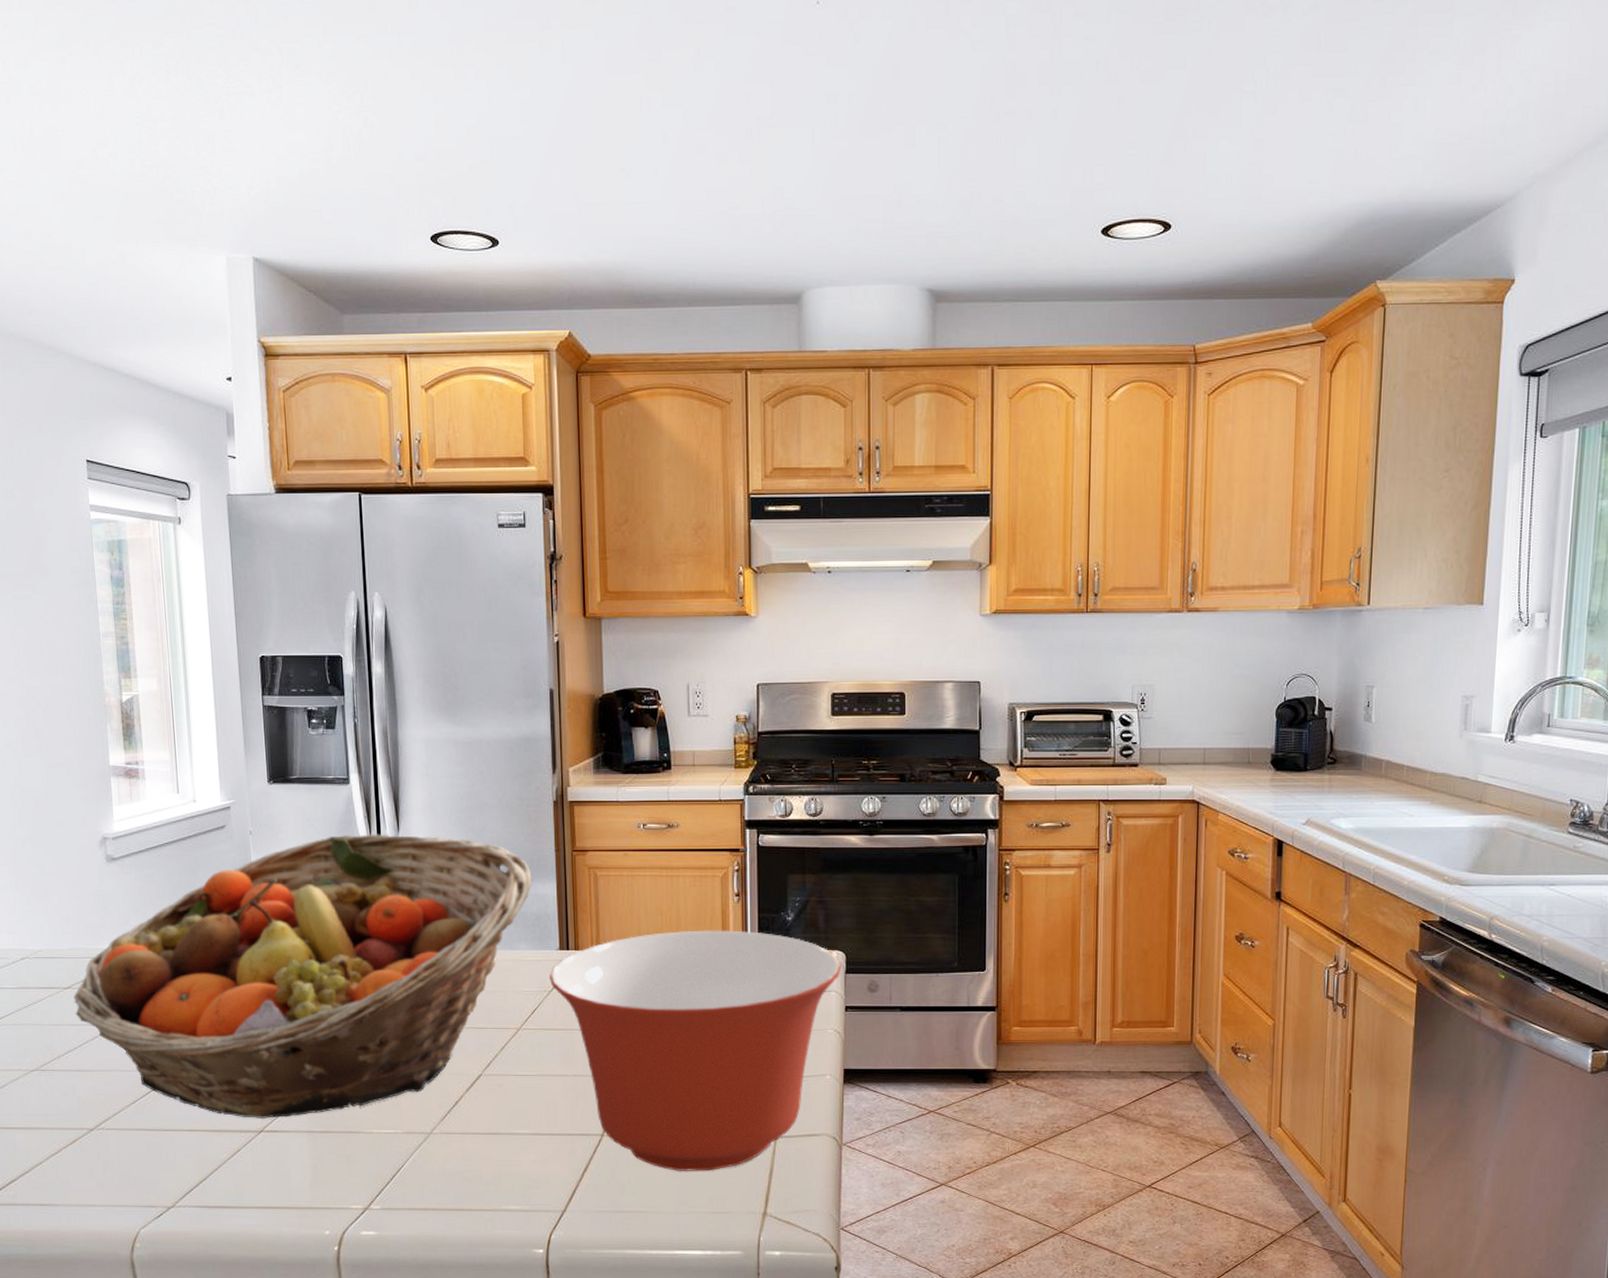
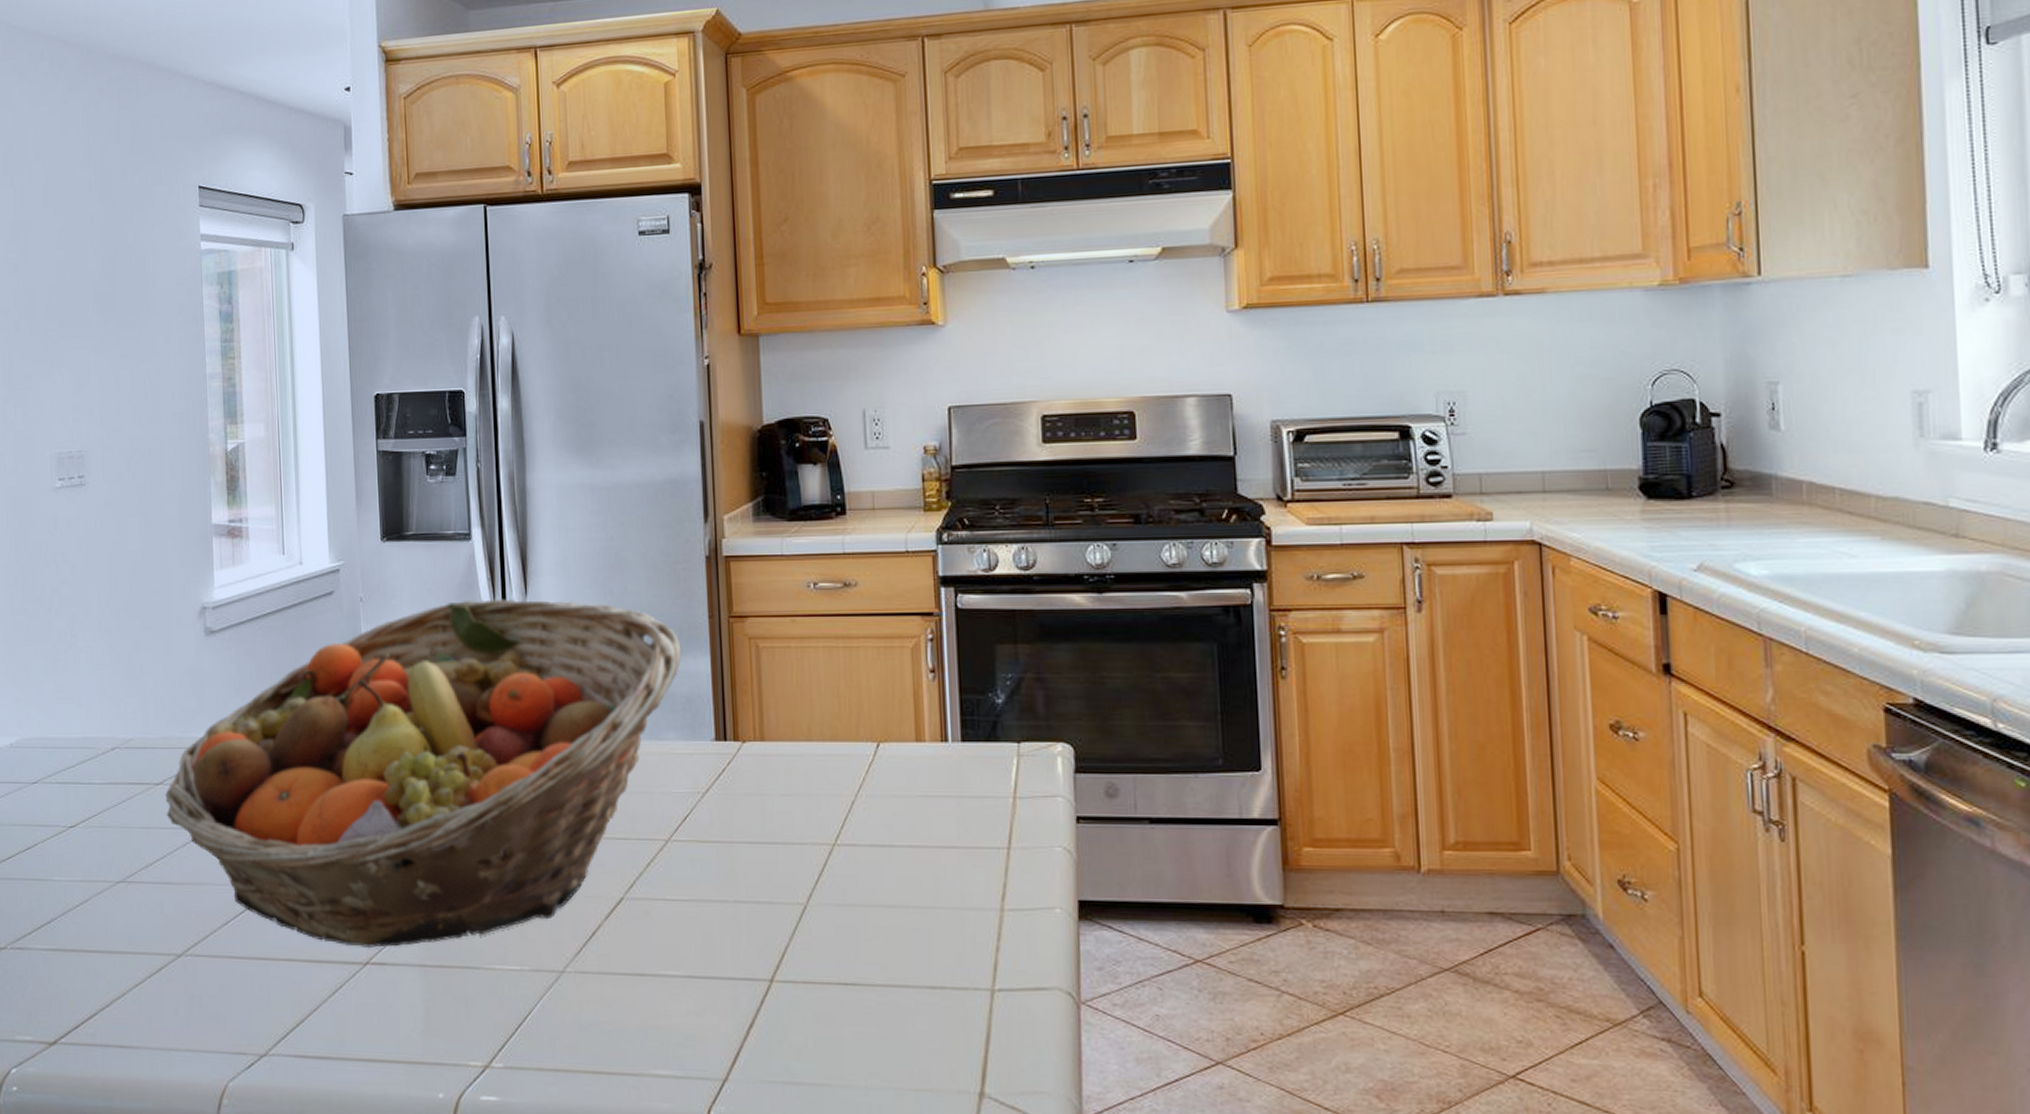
mixing bowl: present [548,930,842,1172] -> none [702,716,1069,1034]

